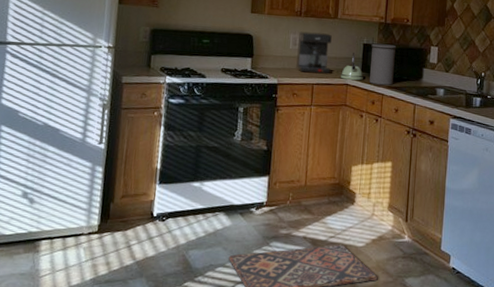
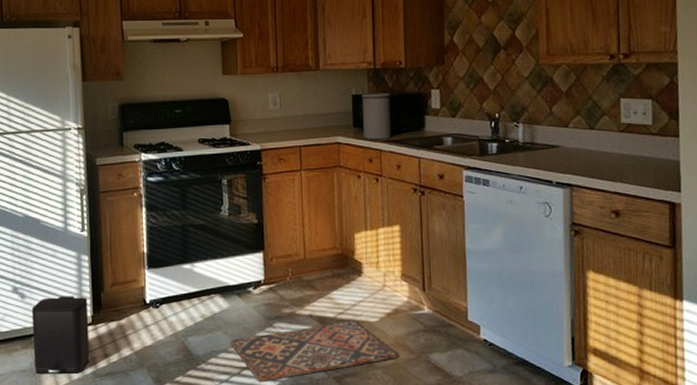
pedal bin: none [34,204,97,280] -> present [31,296,90,375]
coffee maker: present [295,31,332,74] -> none [277,88,319,134]
kettle: present [340,51,364,81] -> none [329,105,357,137]

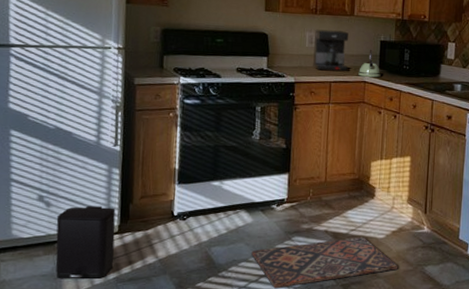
coffee maker: none [277,88,319,134] -> present [312,29,349,72]
kettle: none [329,105,357,137] -> present [357,49,382,78]
canister: present [361,93,391,139] -> none [387,40,414,82]

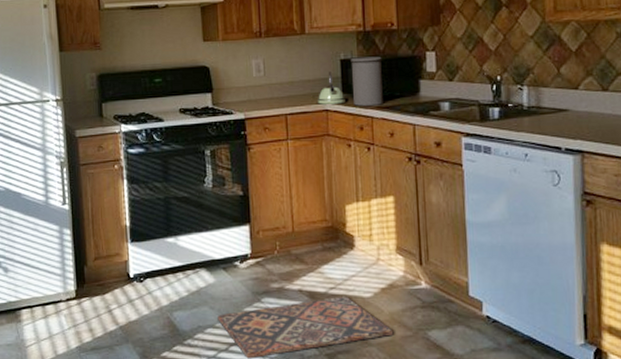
pedal bin: present [55,206,116,279] -> none [15,270,75,349]
coffee maker: present [312,29,349,72] -> none [261,53,306,102]
canister: none [387,40,414,82] -> present [350,56,383,106]

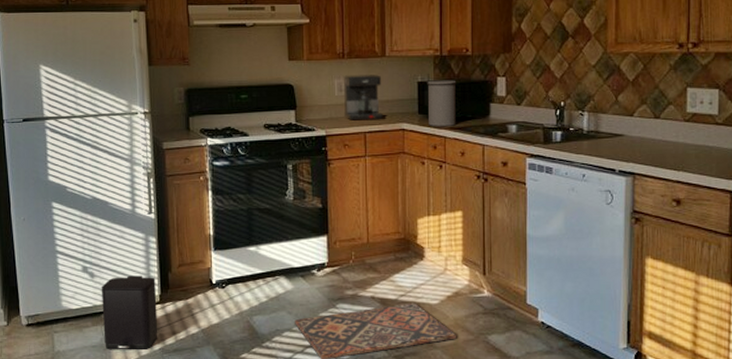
pedal bin: none [15,270,75,349] -> present [101,276,158,350]
coffee maker: none [261,53,306,102] -> present [343,75,384,121]
kettle: present [317,70,347,105] -> none [394,92,422,124]

